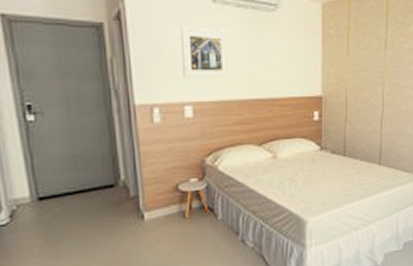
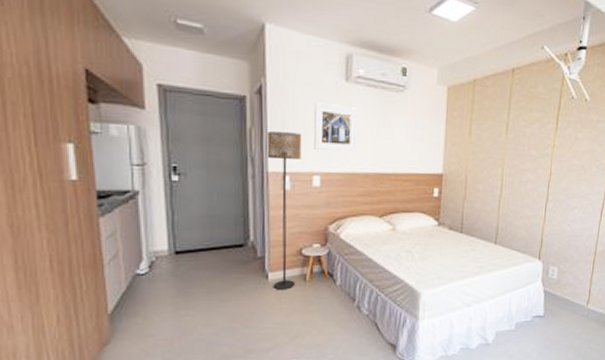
floor lamp: none [130,61,174,230] -> present [267,131,302,290]

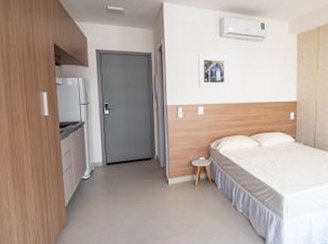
floor lamp: present [267,131,302,290] -> none [166,77,190,192]

